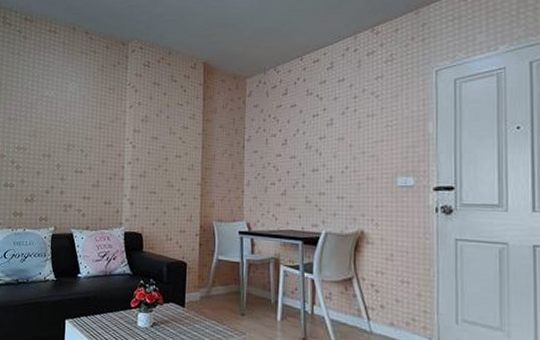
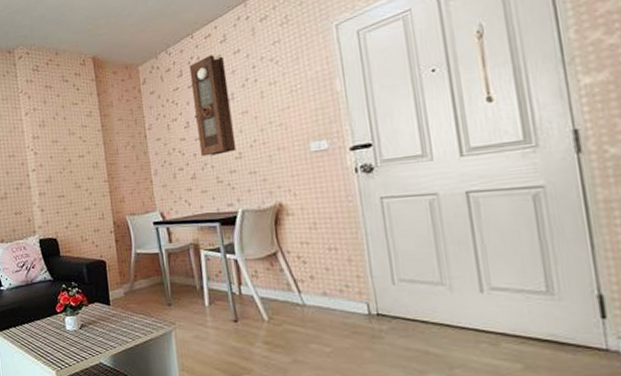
pendulum clock: none [293,79,329,176] -> present [189,55,237,157]

